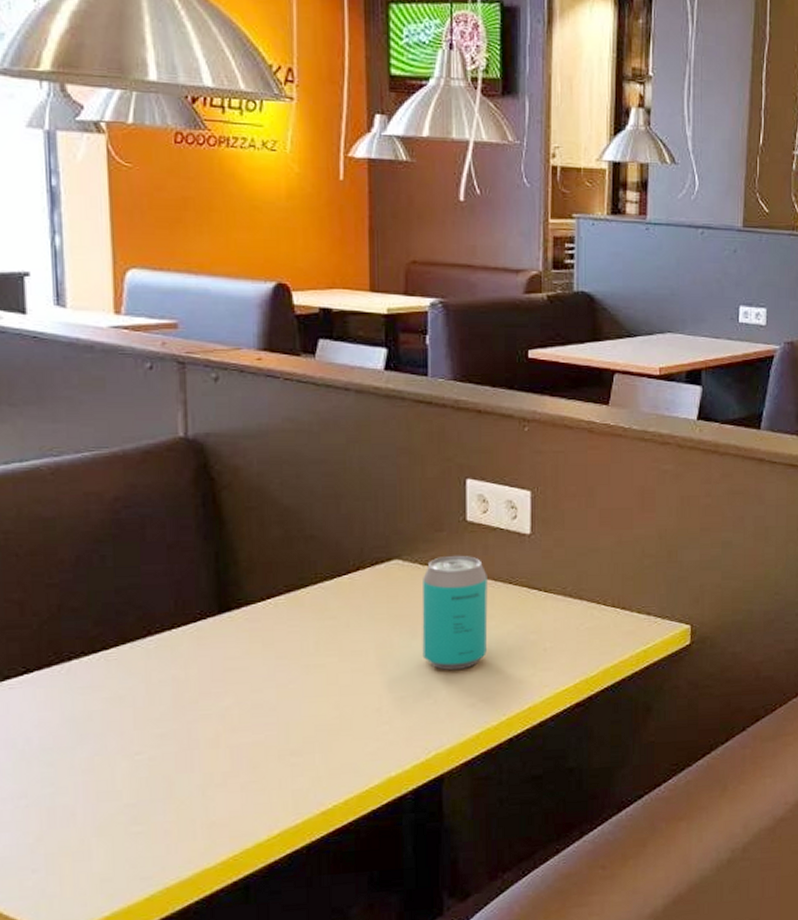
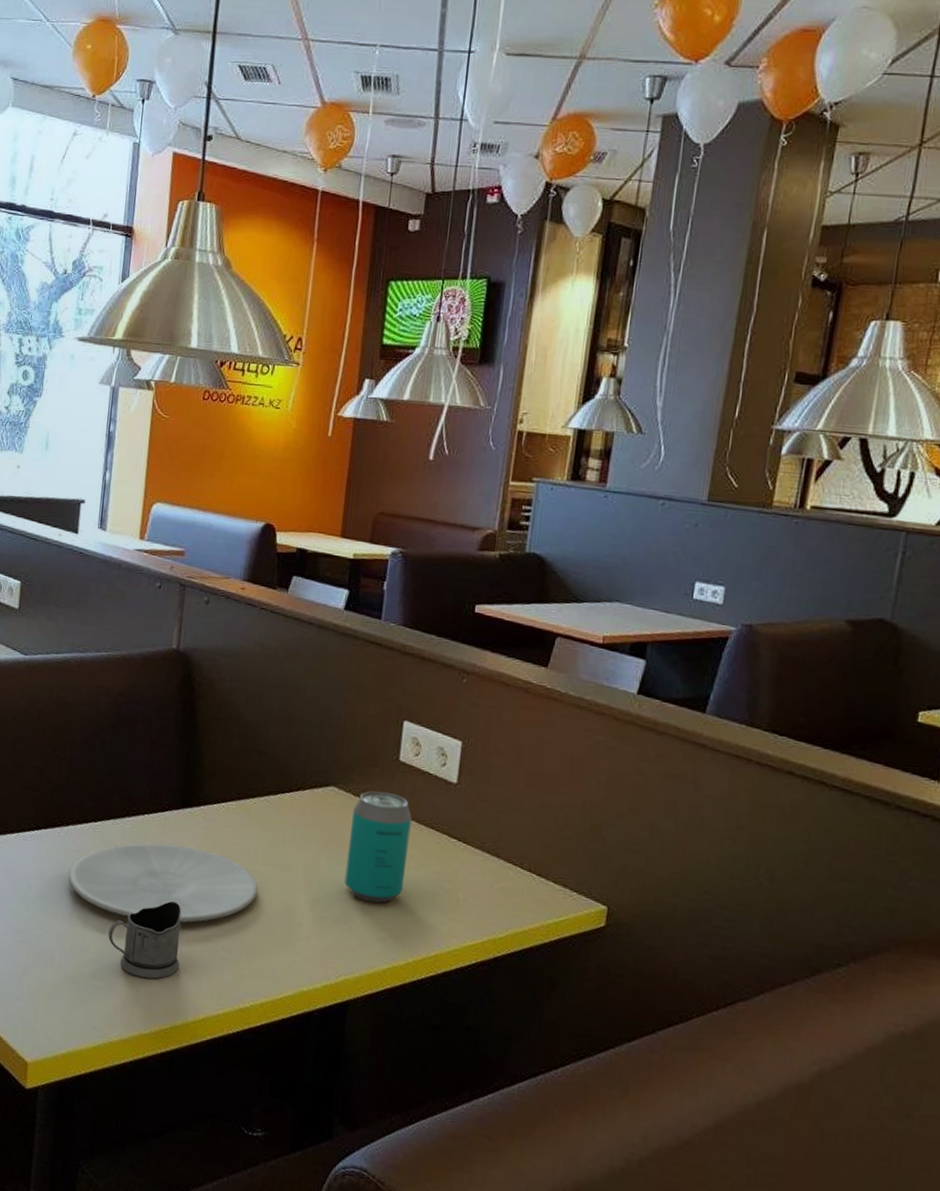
plate: none [80,654,325,748] -> present [68,843,258,923]
tea glass holder: none [145,717,242,809] -> present [108,900,182,979]

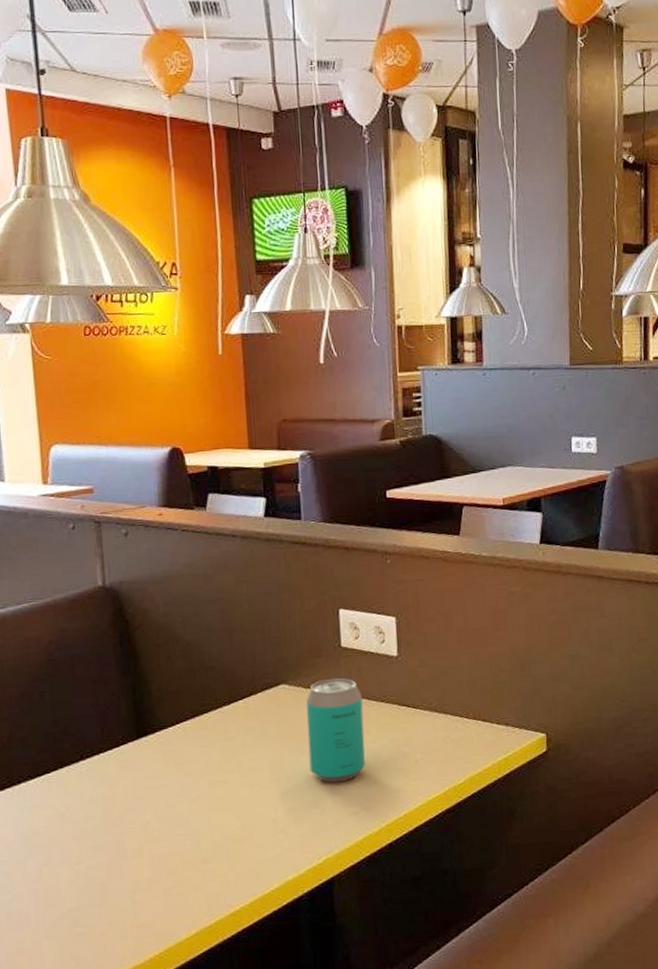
plate: present [68,843,258,923] -> none [29,773,228,858]
tea glass holder: present [108,900,182,979] -> none [83,829,163,912]

